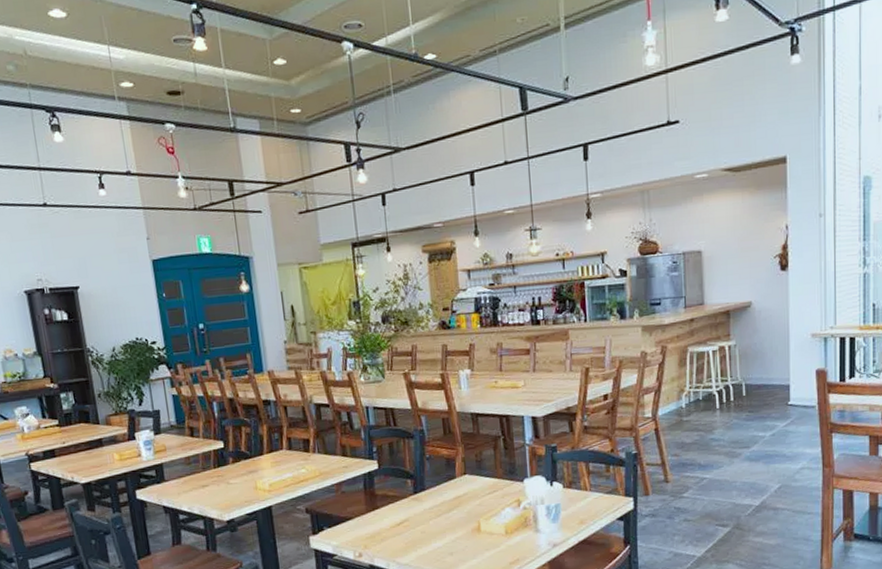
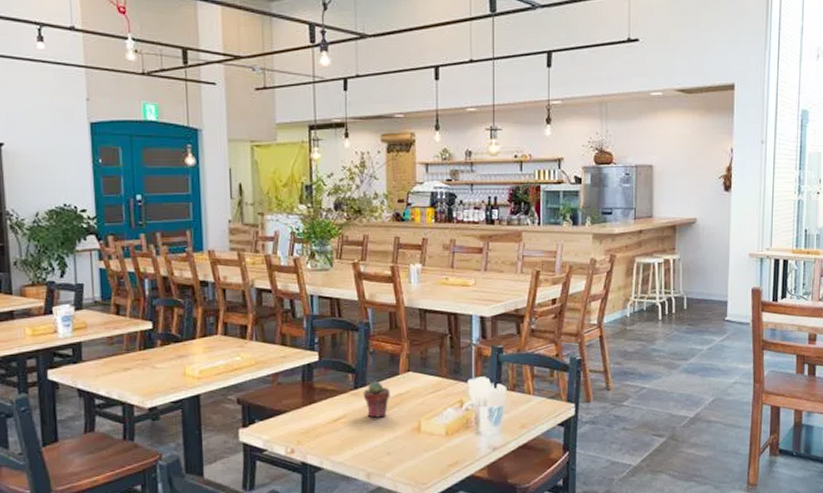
potted succulent: none [422,485,449,521] -> present [363,380,391,418]

